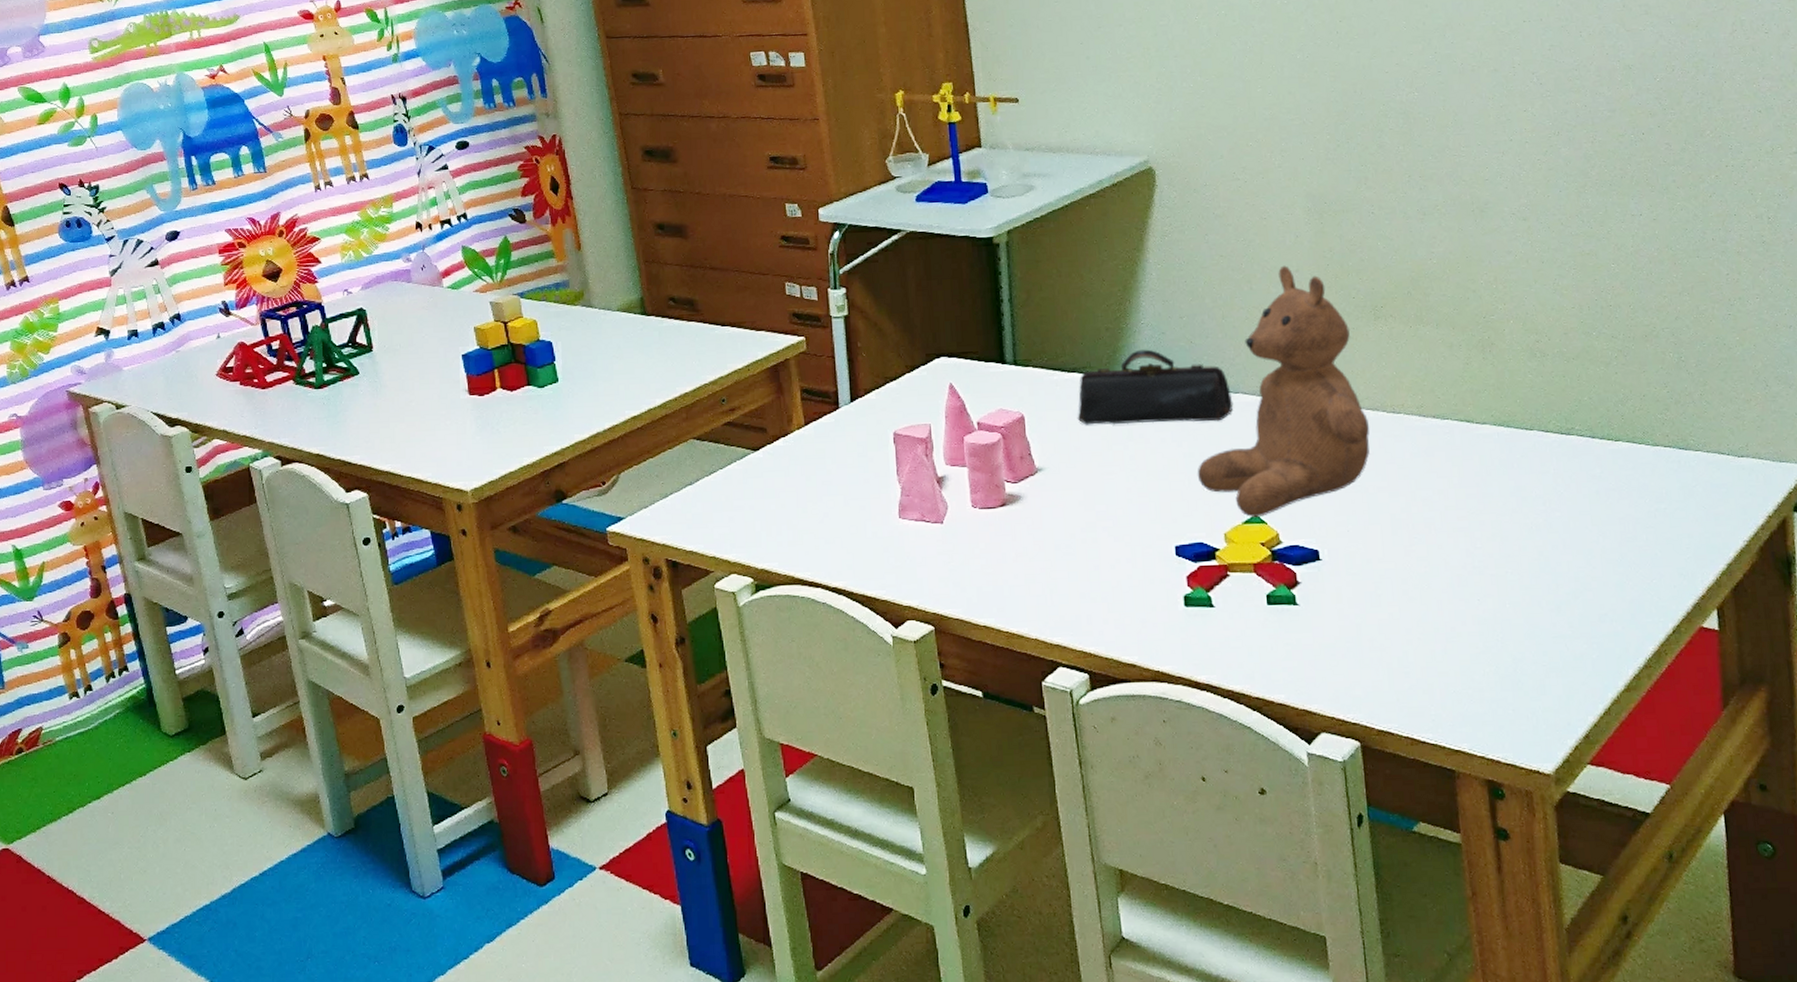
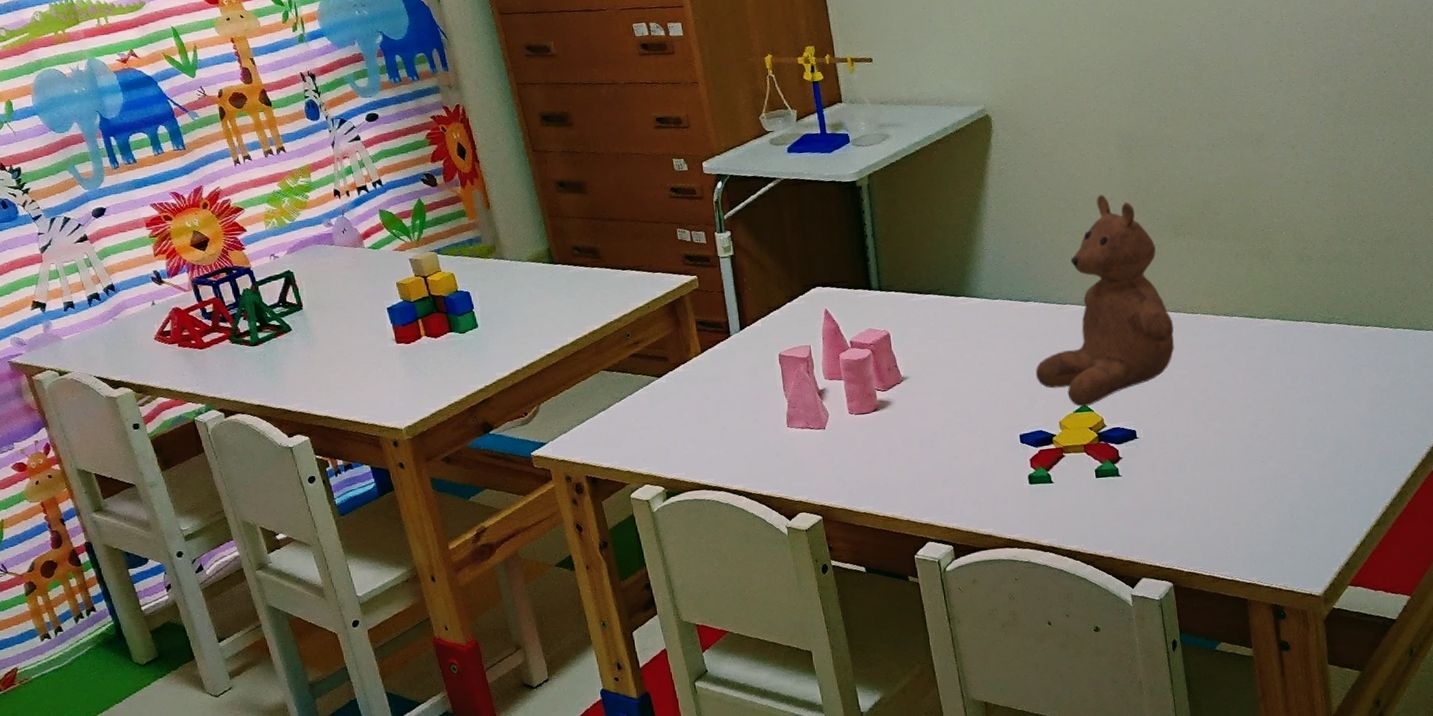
pencil case: present [1077,349,1234,425] -> none [934,271,1063,338]

